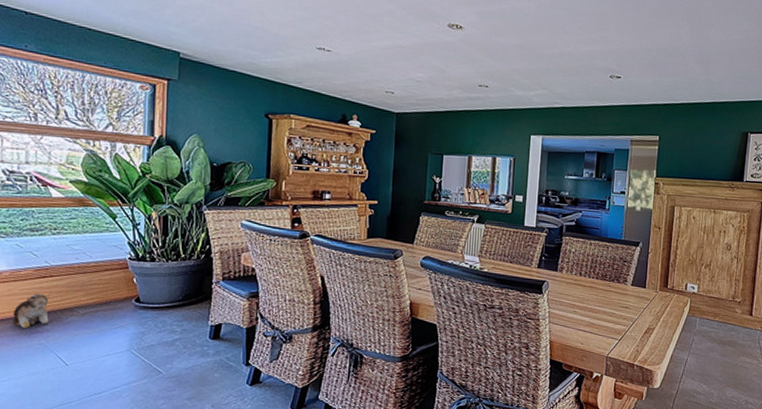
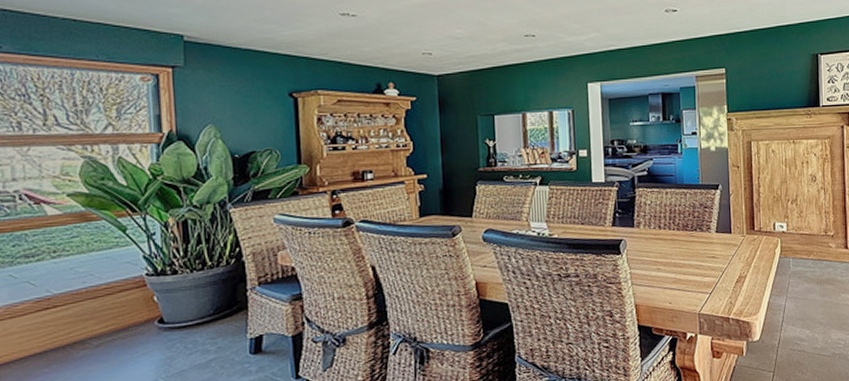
plush toy: present [12,293,51,329] -> none [12,327,57,373]

